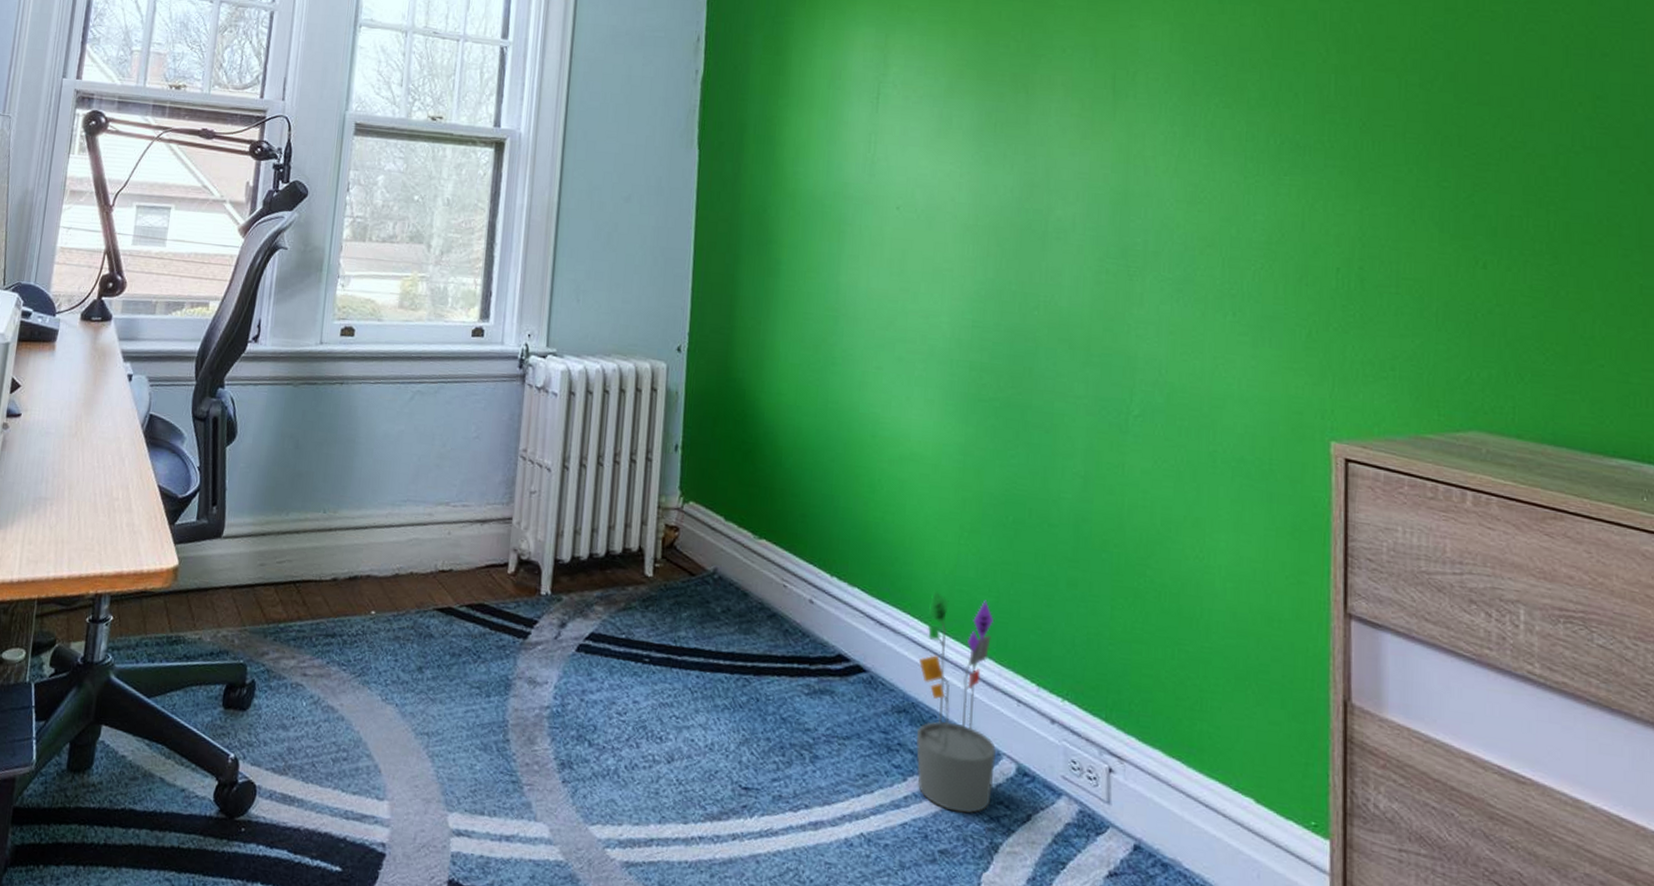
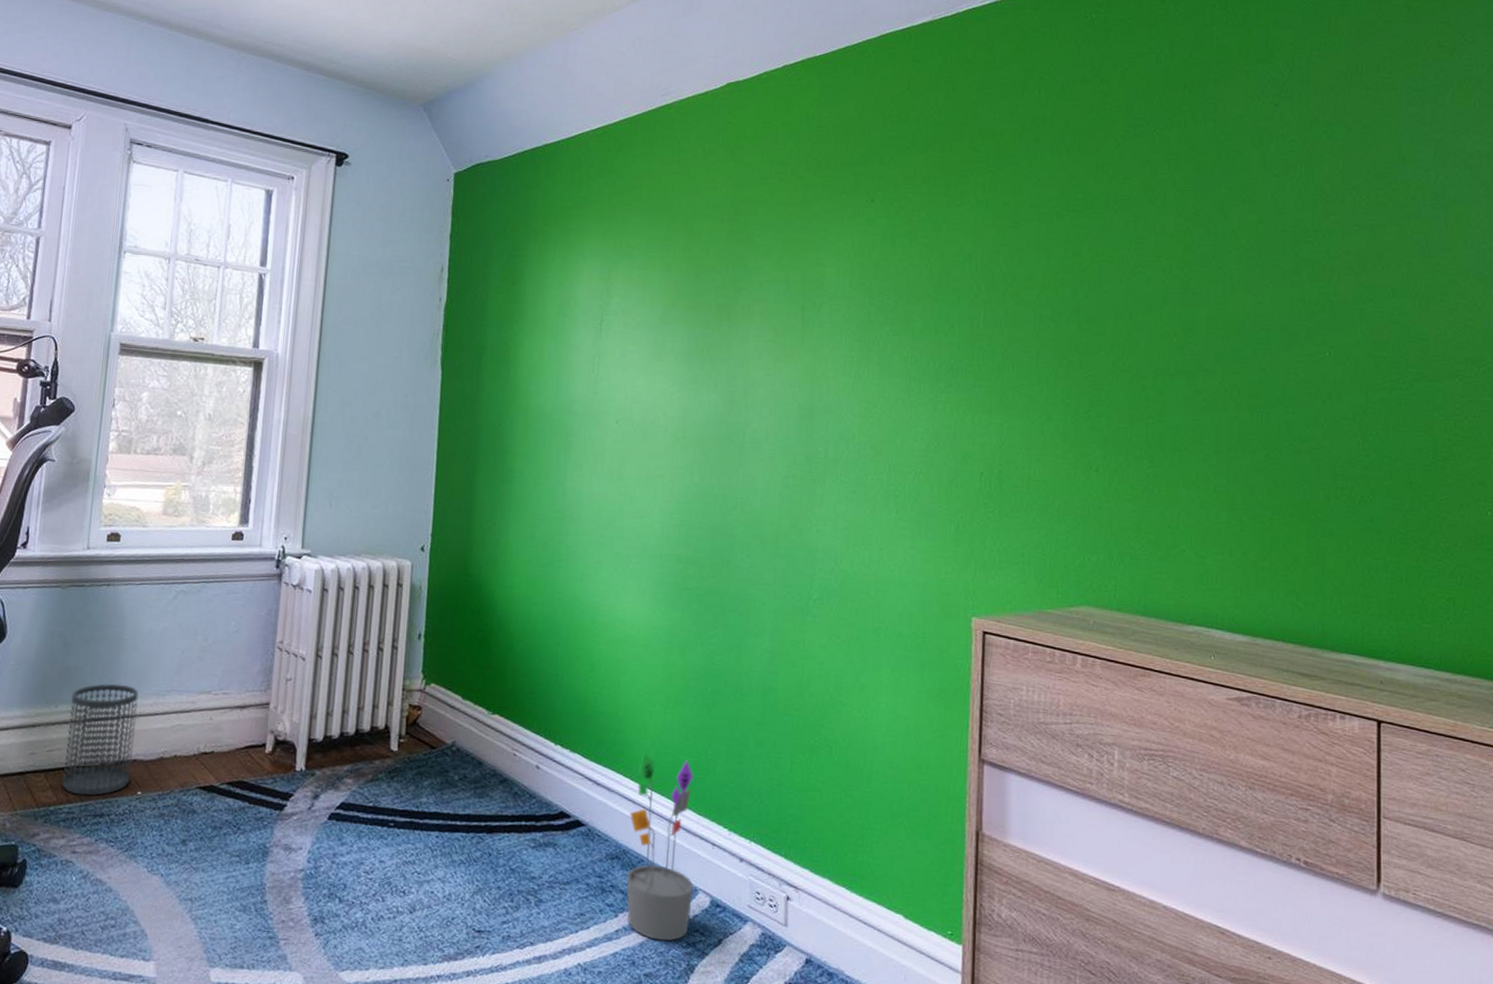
wastebasket: none [293,491,373,614] -> present [63,684,139,796]

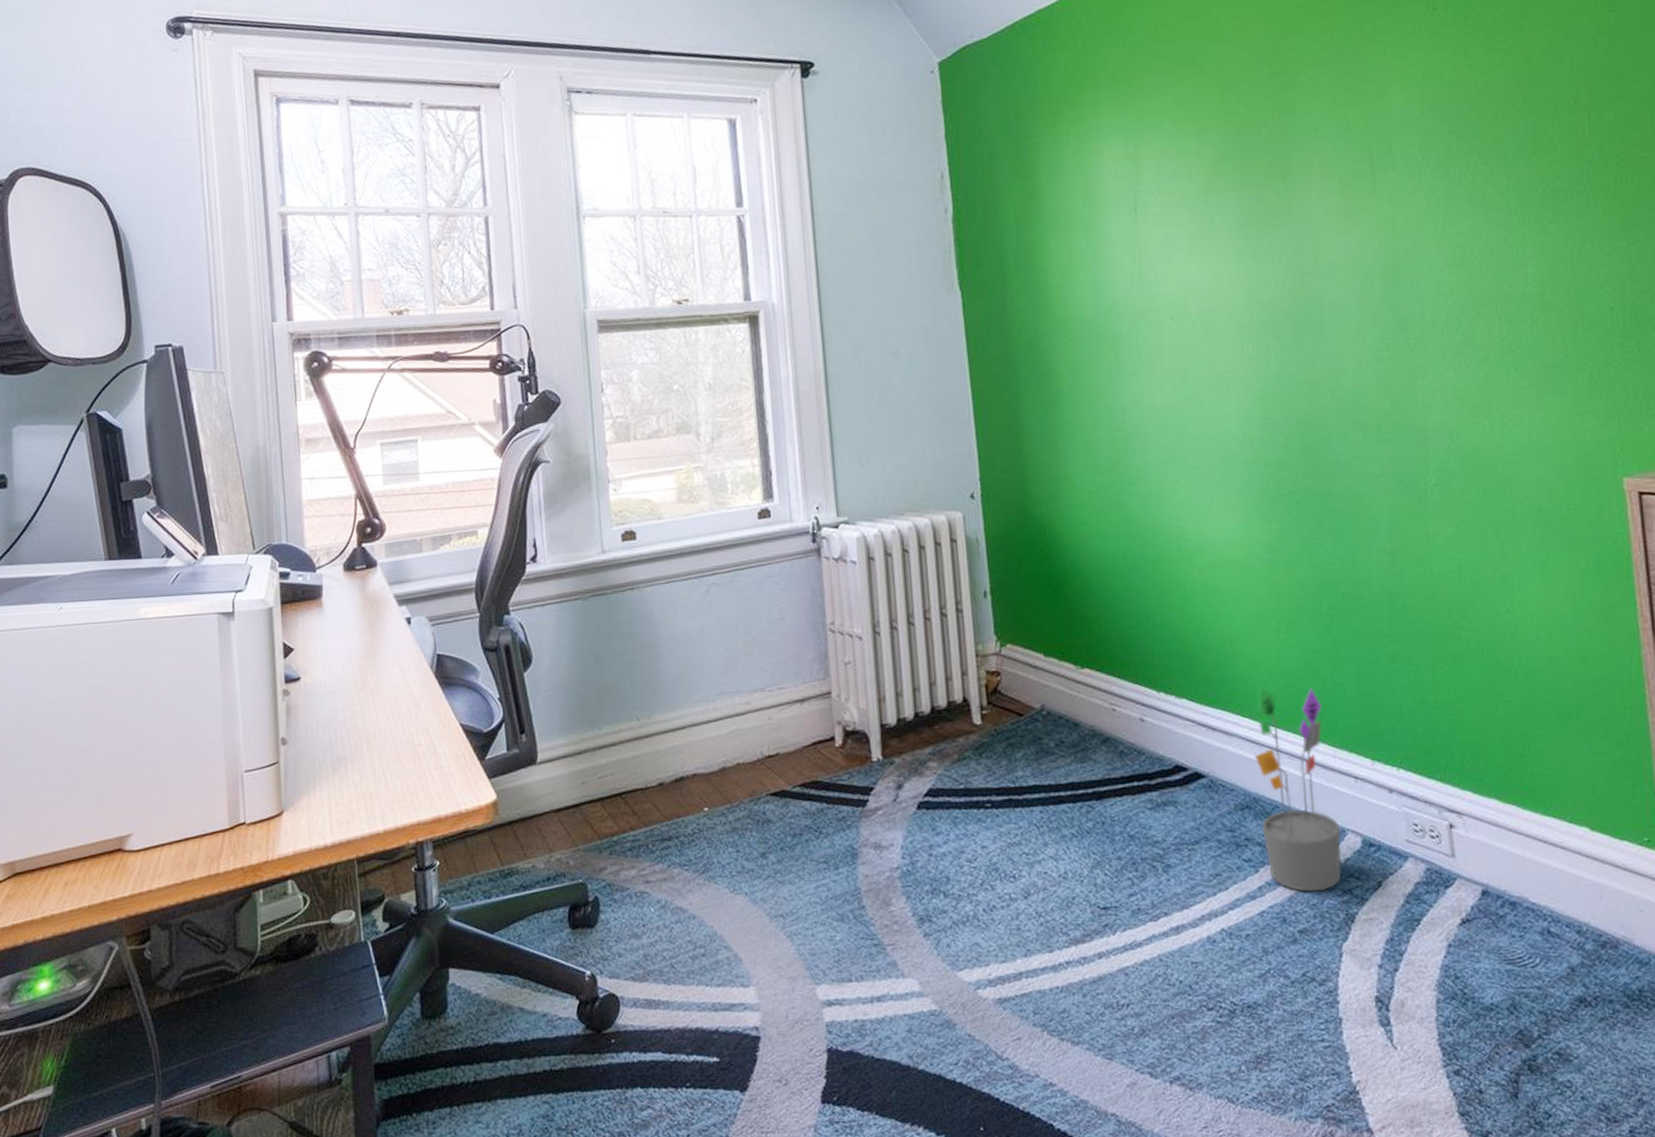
wastebasket: present [63,684,139,796] -> none [615,694,694,820]

